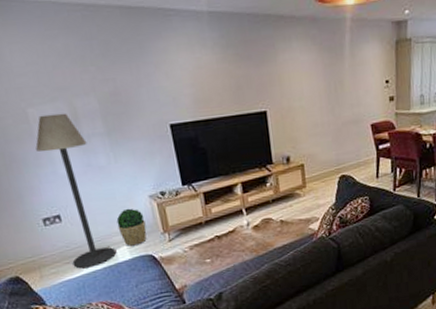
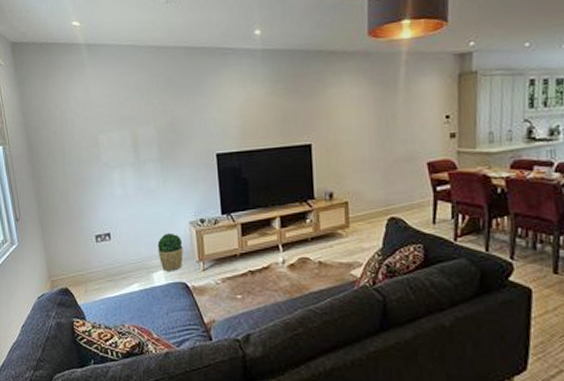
floor lamp: present [35,113,117,269] -> none [100,139,154,288]

